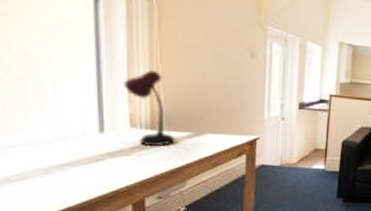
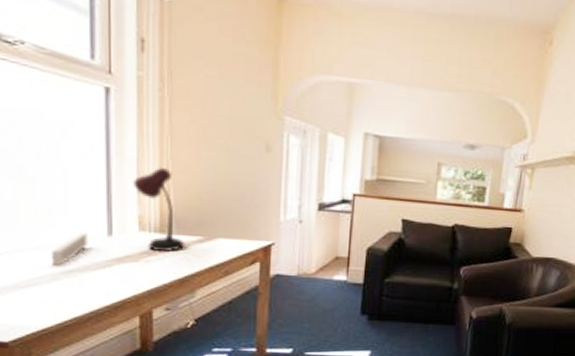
book: none [41,129,80,161] -> present [50,232,88,266]

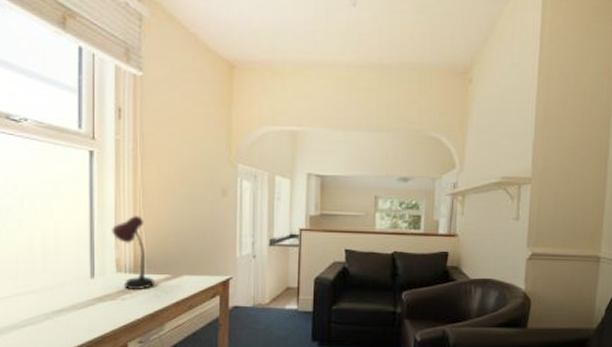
book: present [50,232,88,266] -> none [44,275,74,307]

